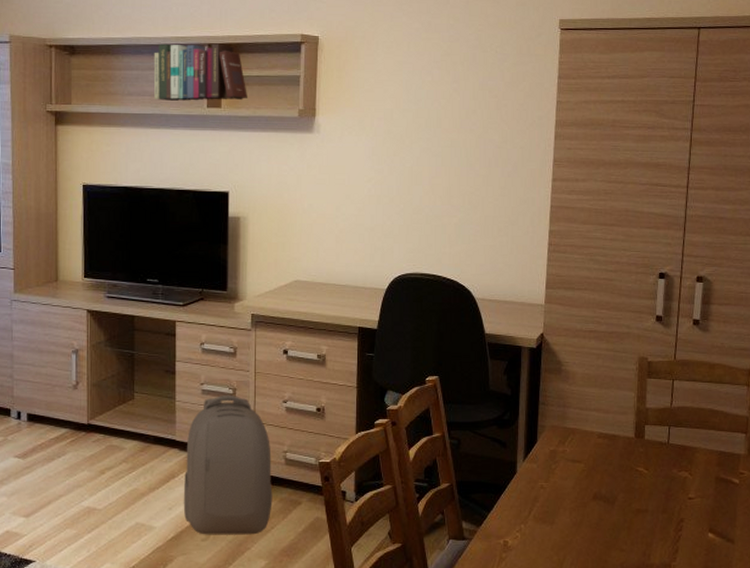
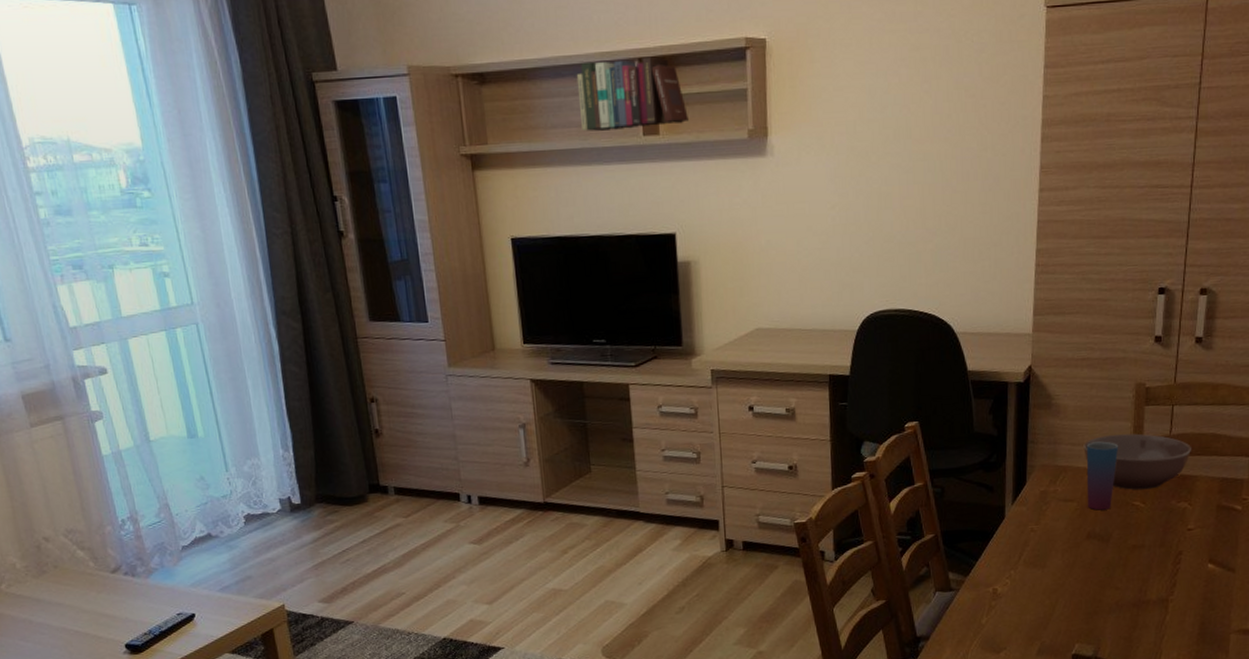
backpack: present [183,394,273,535] -> none [651,459,748,608]
bowl: none [590,403,691,457] -> present [1083,433,1191,490]
cup: none [593,408,624,473] -> present [1086,441,1119,510]

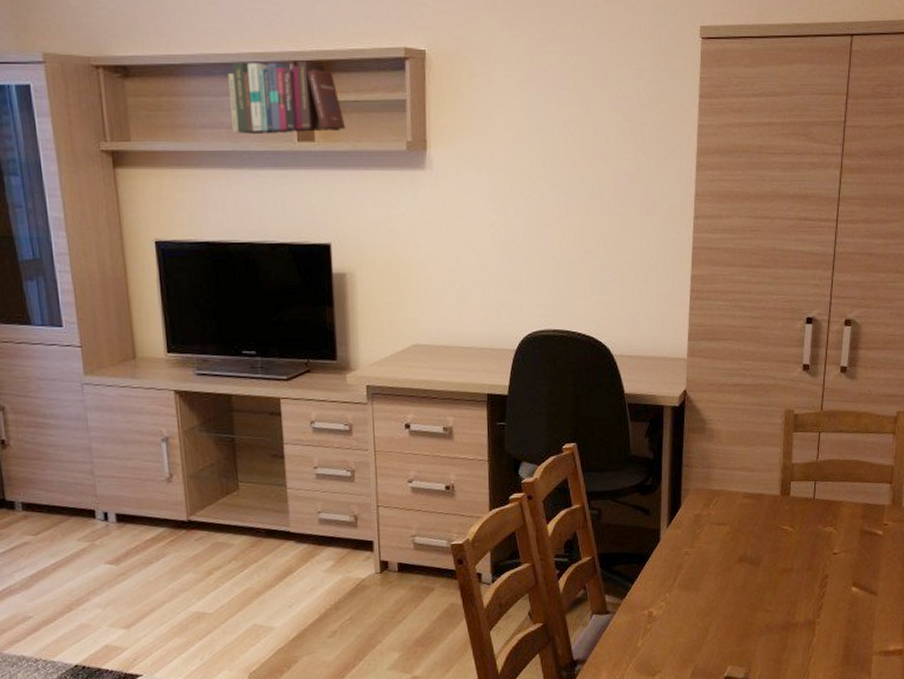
bowl: present [1083,433,1191,490] -> none [736,459,836,515]
cup: present [1086,441,1119,510] -> none [738,466,769,534]

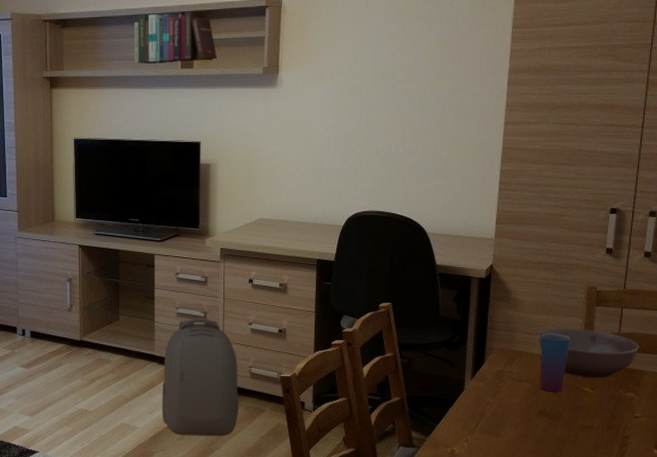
backpack: none [303,477,403,632] -> present [161,317,239,437]
bowl: none [736,459,836,515] -> present [538,329,639,378]
cup: none [738,466,769,534] -> present [540,333,571,392]

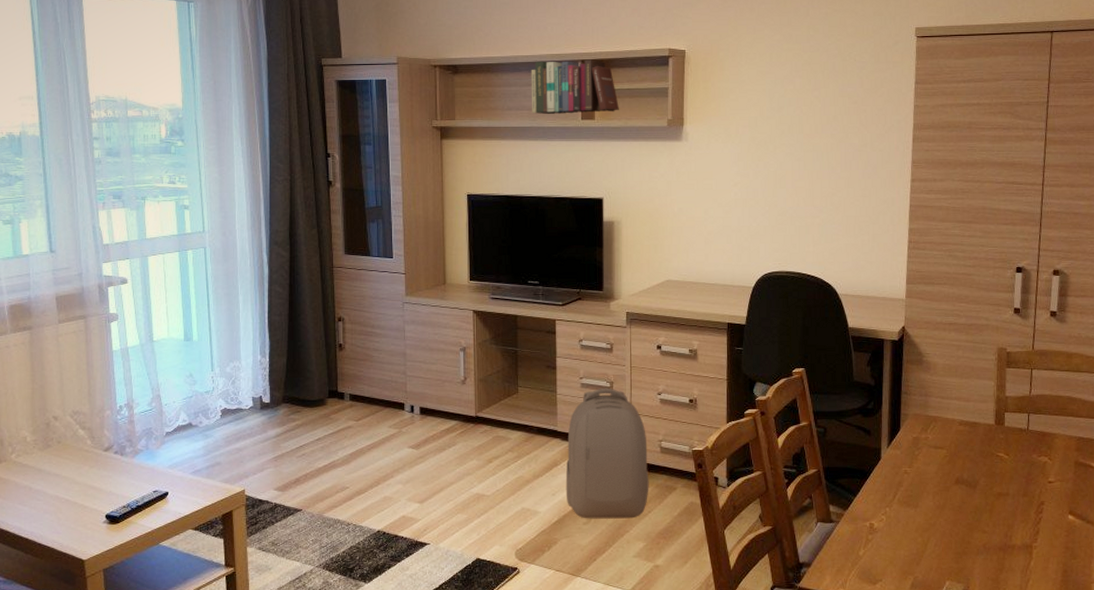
bowl: present [538,329,639,378] -> none [951,392,1050,443]
cup: present [540,333,571,392] -> none [954,397,984,459]

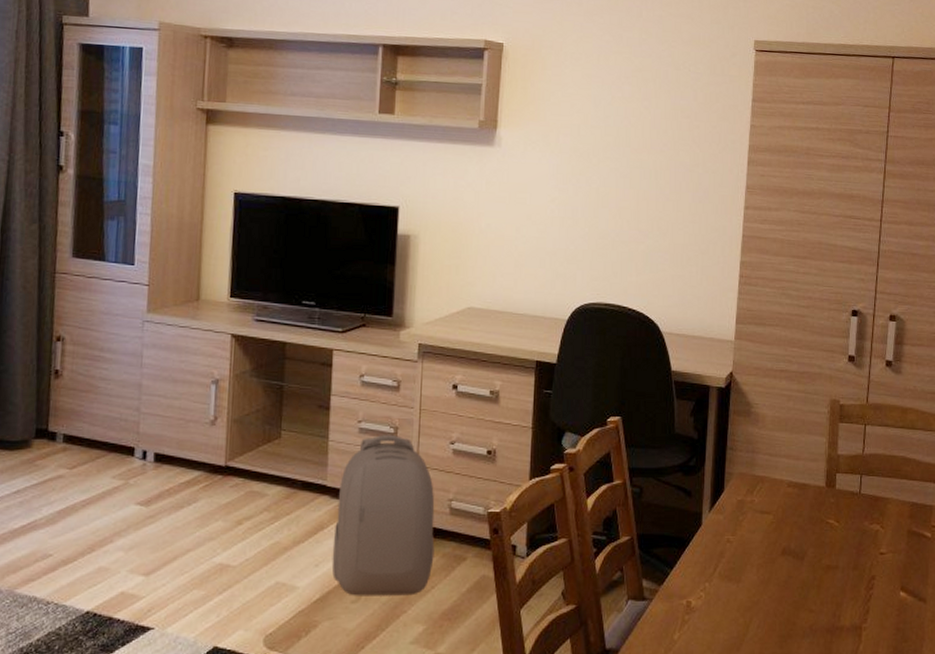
books: present [531,59,619,114] -> none [320,41,424,108]

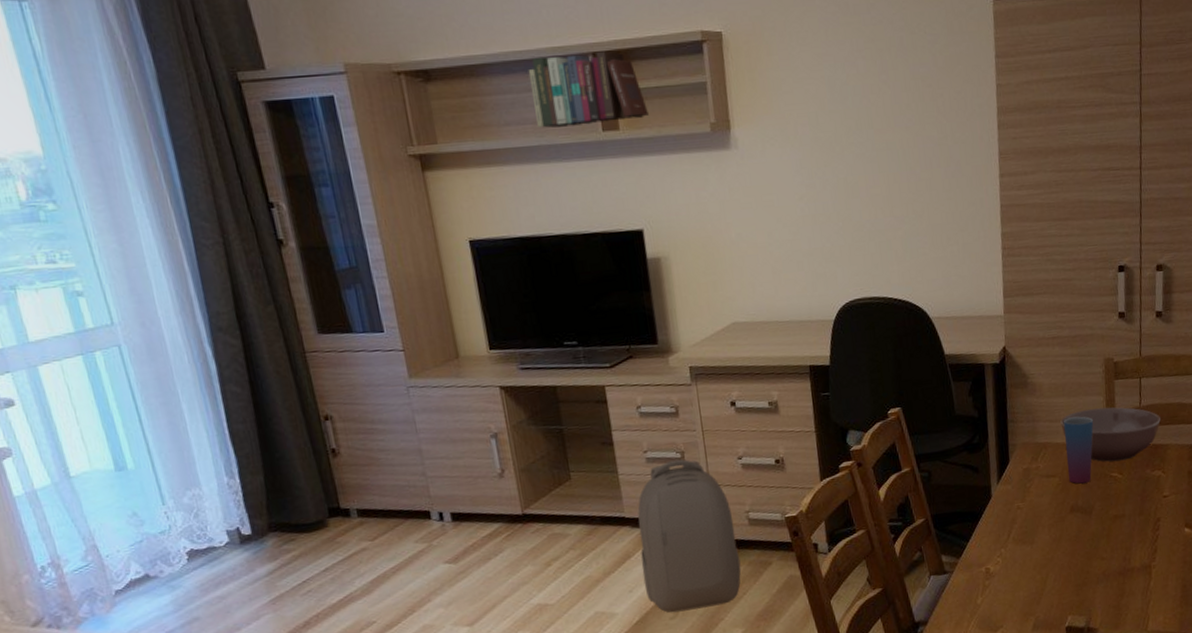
books: none [320,41,424,108] -> present [528,51,649,128]
bowl: none [780,449,883,508] -> present [1060,407,1161,462]
cup: none [783,454,814,525] -> present [1064,416,1094,484]

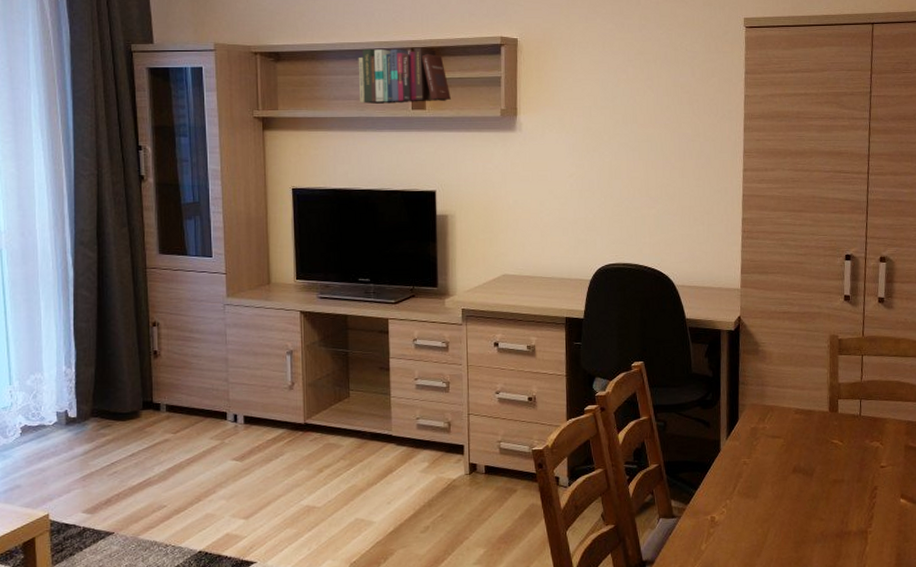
backpack: present [637,459,742,613] -> none [401,388,489,527]
bowl: present [1060,407,1161,462] -> none [787,379,880,430]
cup: present [1064,416,1094,484] -> none [790,385,818,447]

